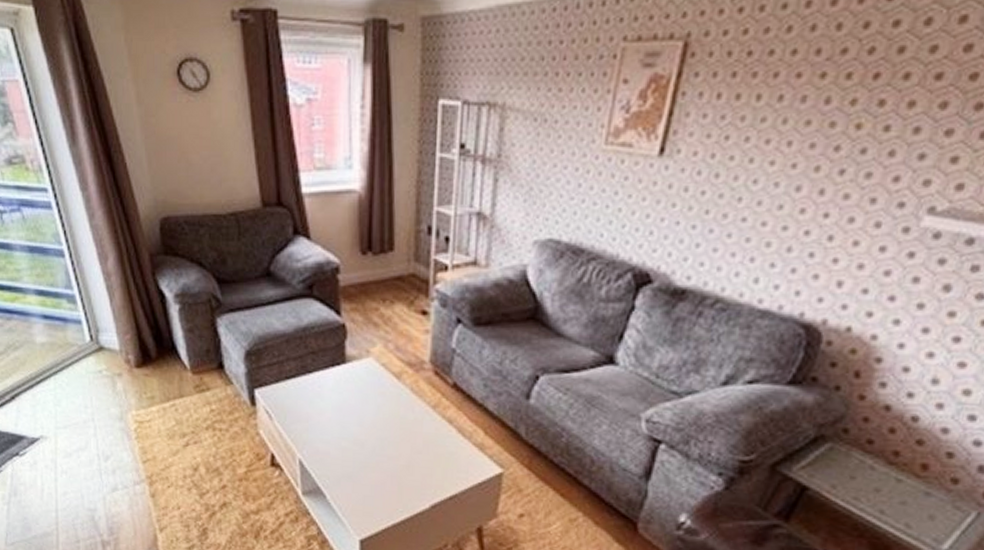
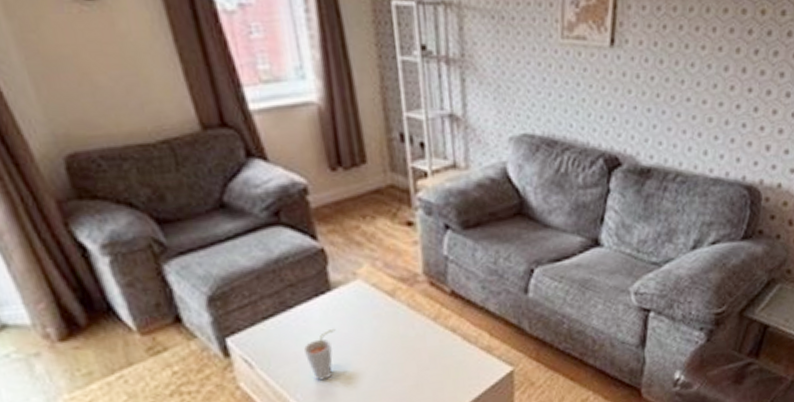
cup: none [314,397,344,443] -> present [303,328,336,381]

